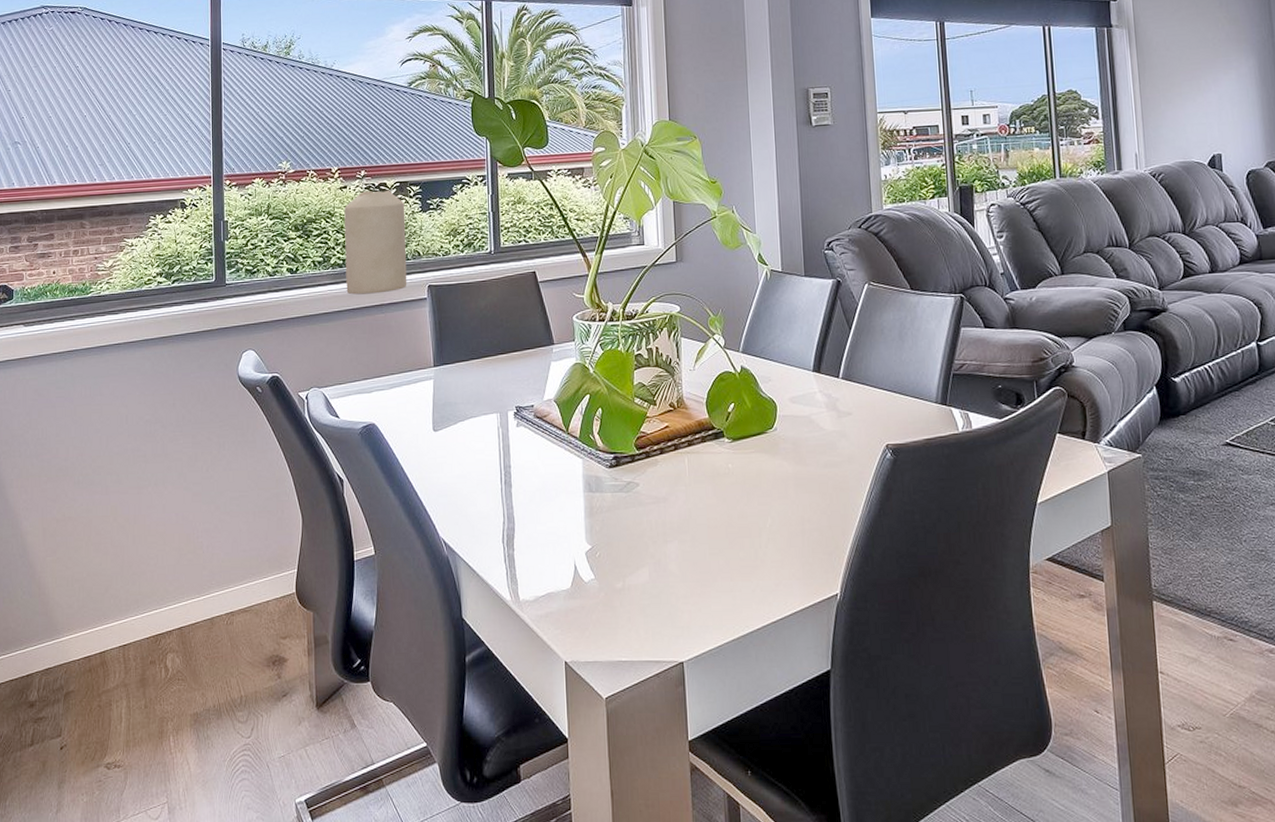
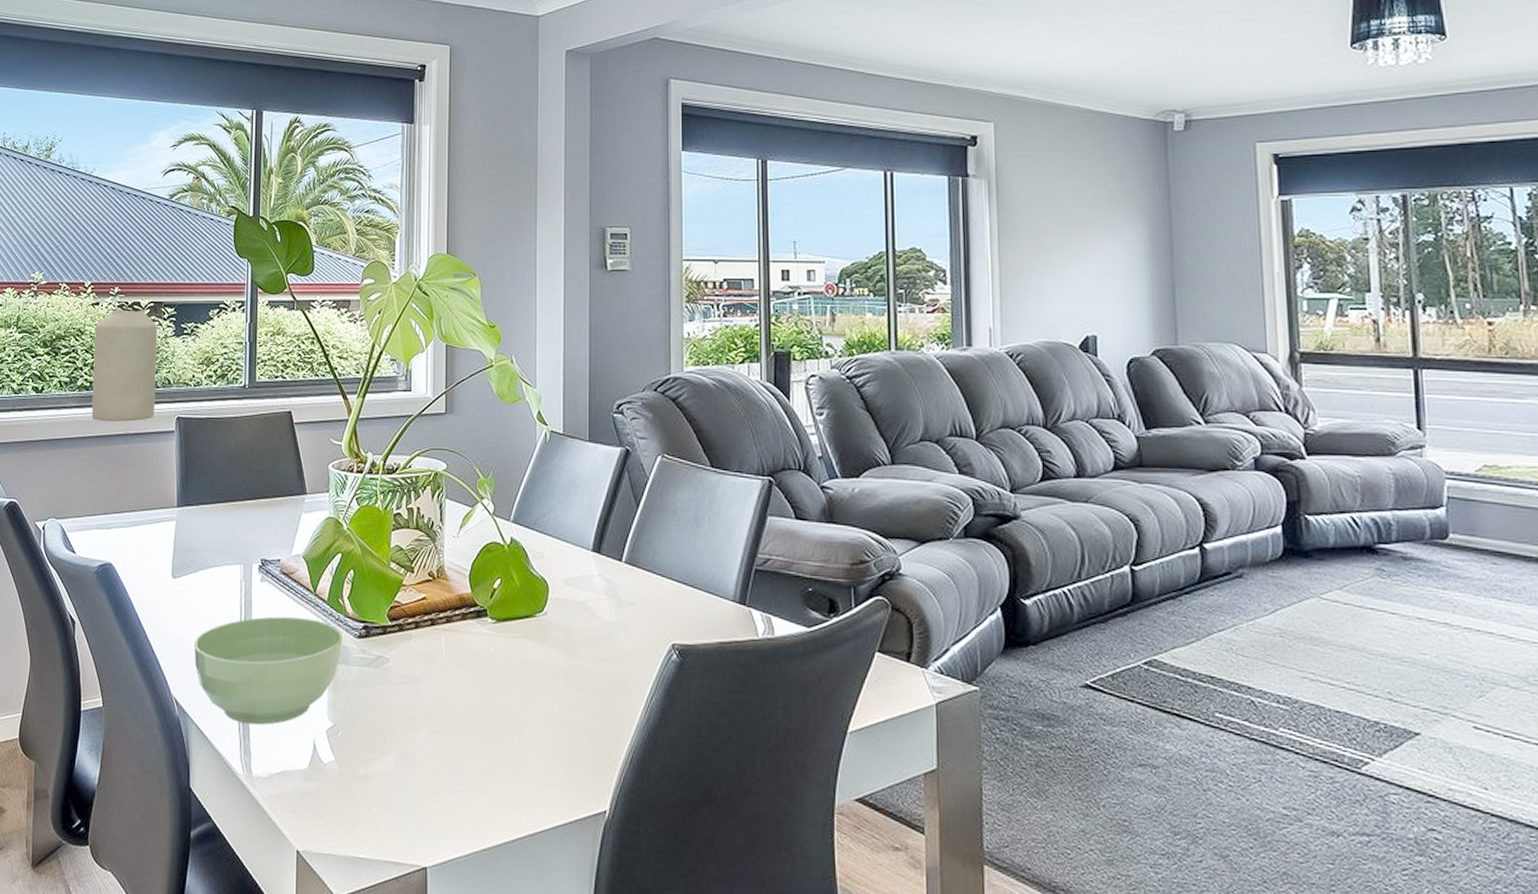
bowl: none [457,455,595,555] -> present [193,616,343,725]

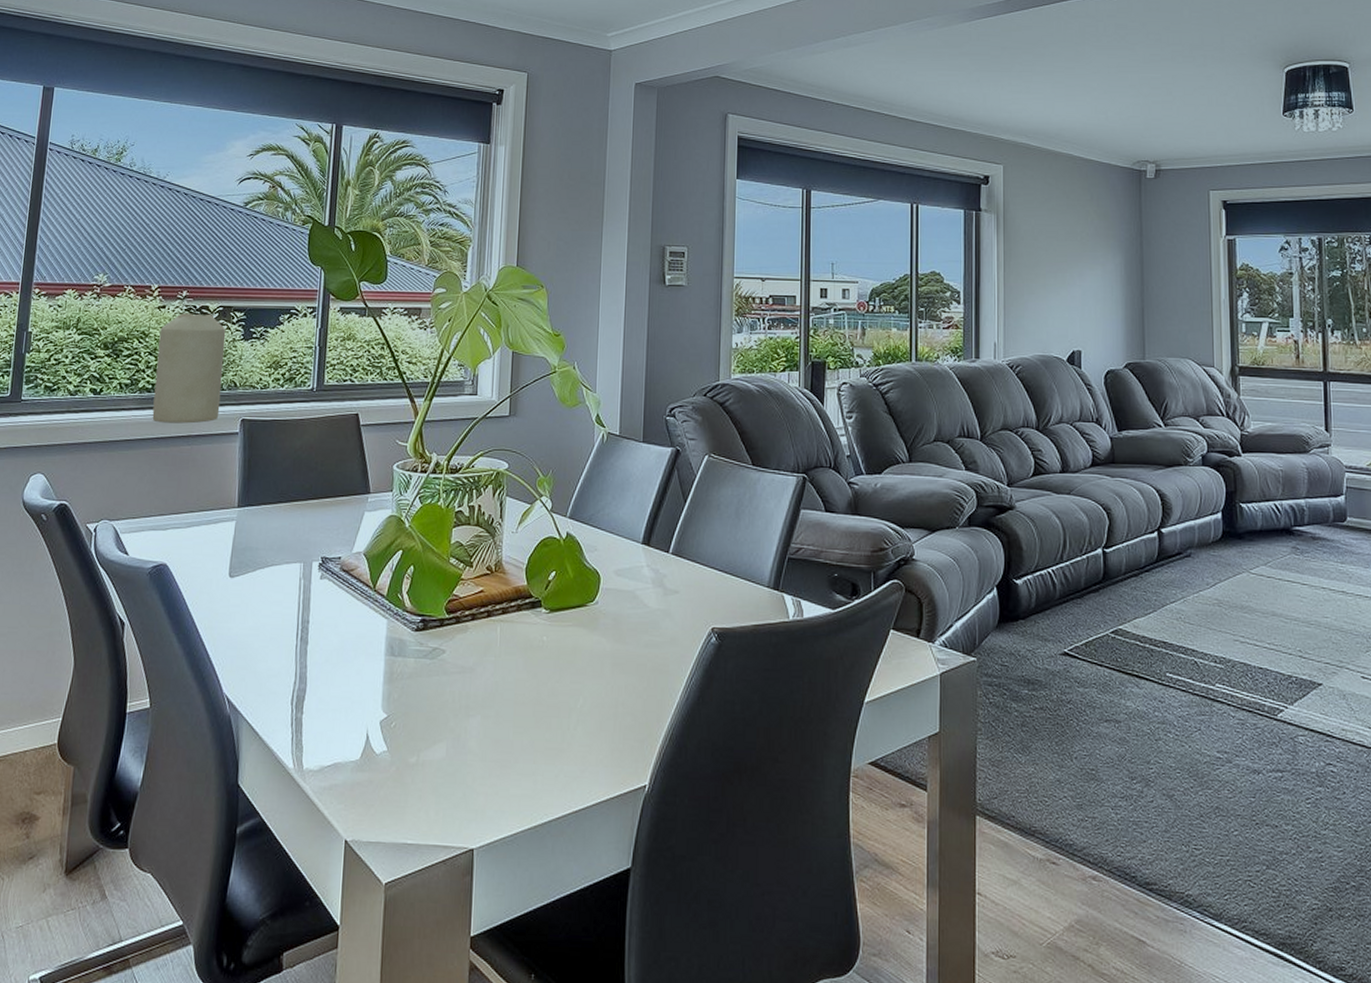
bowl: present [193,616,343,725] -> none [248,612,400,719]

